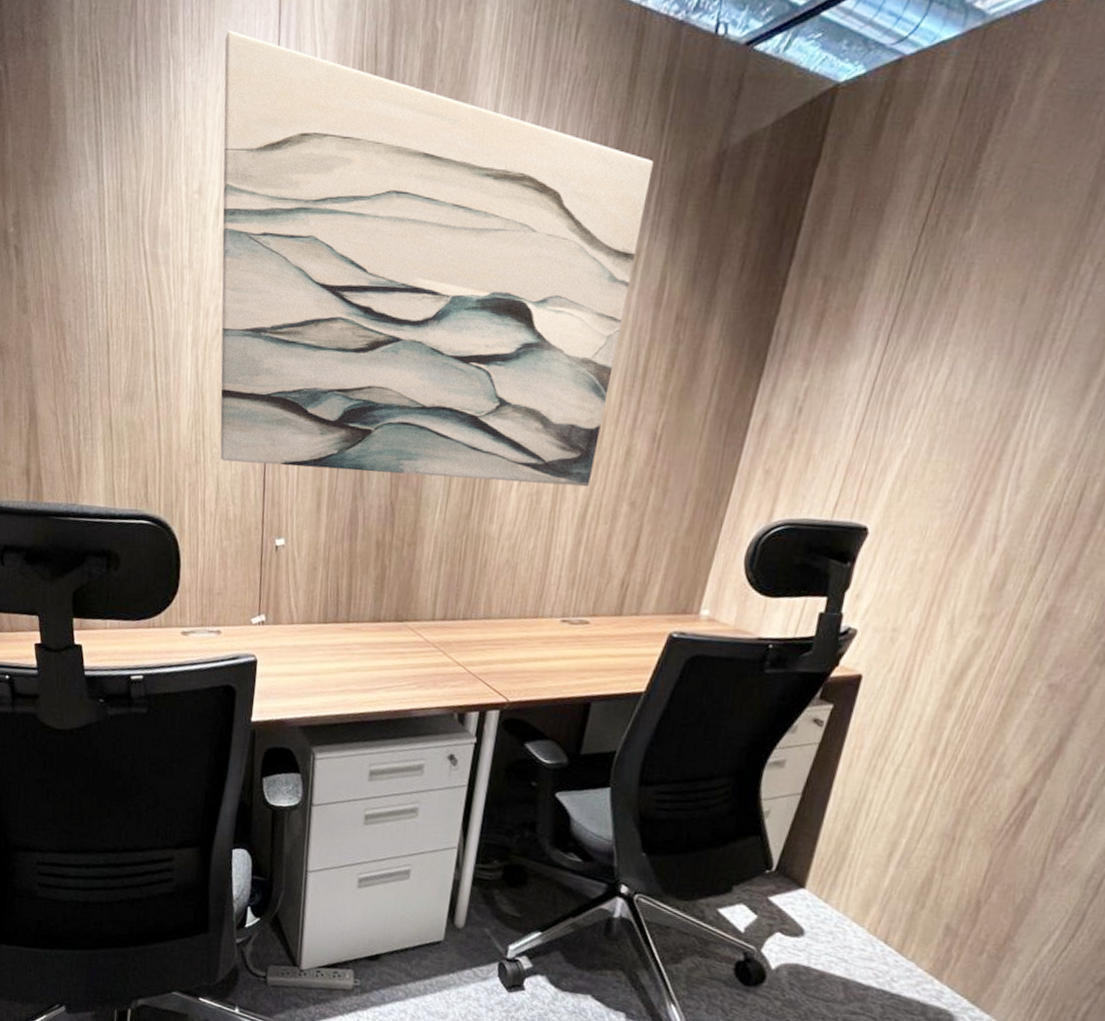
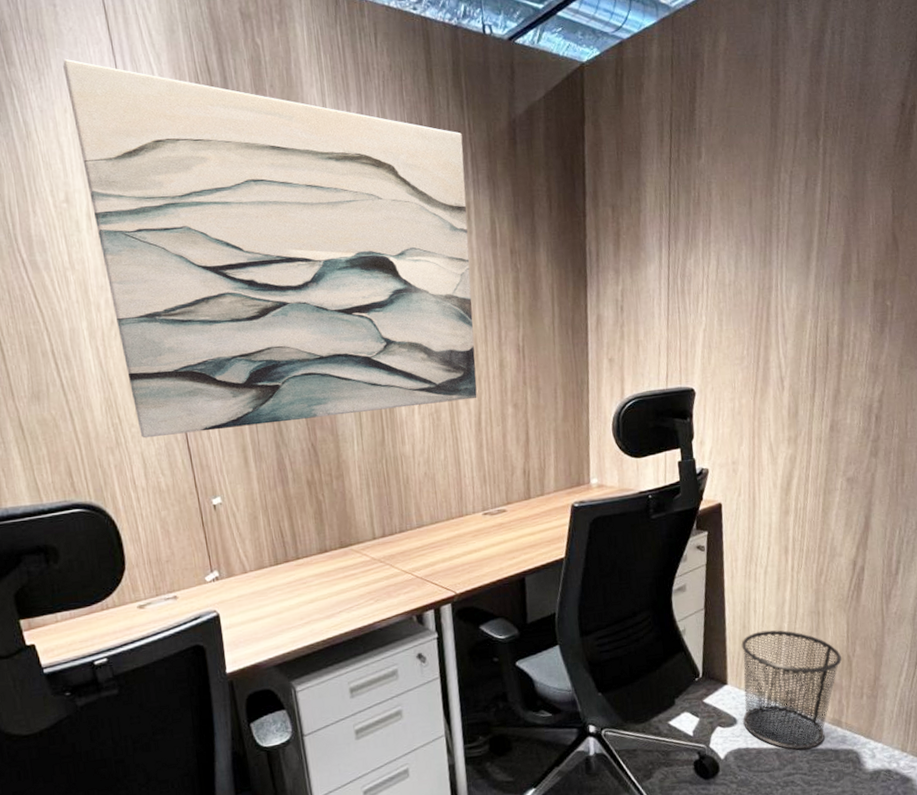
waste bin: none [812,838,968,992] -> present [741,630,842,750]

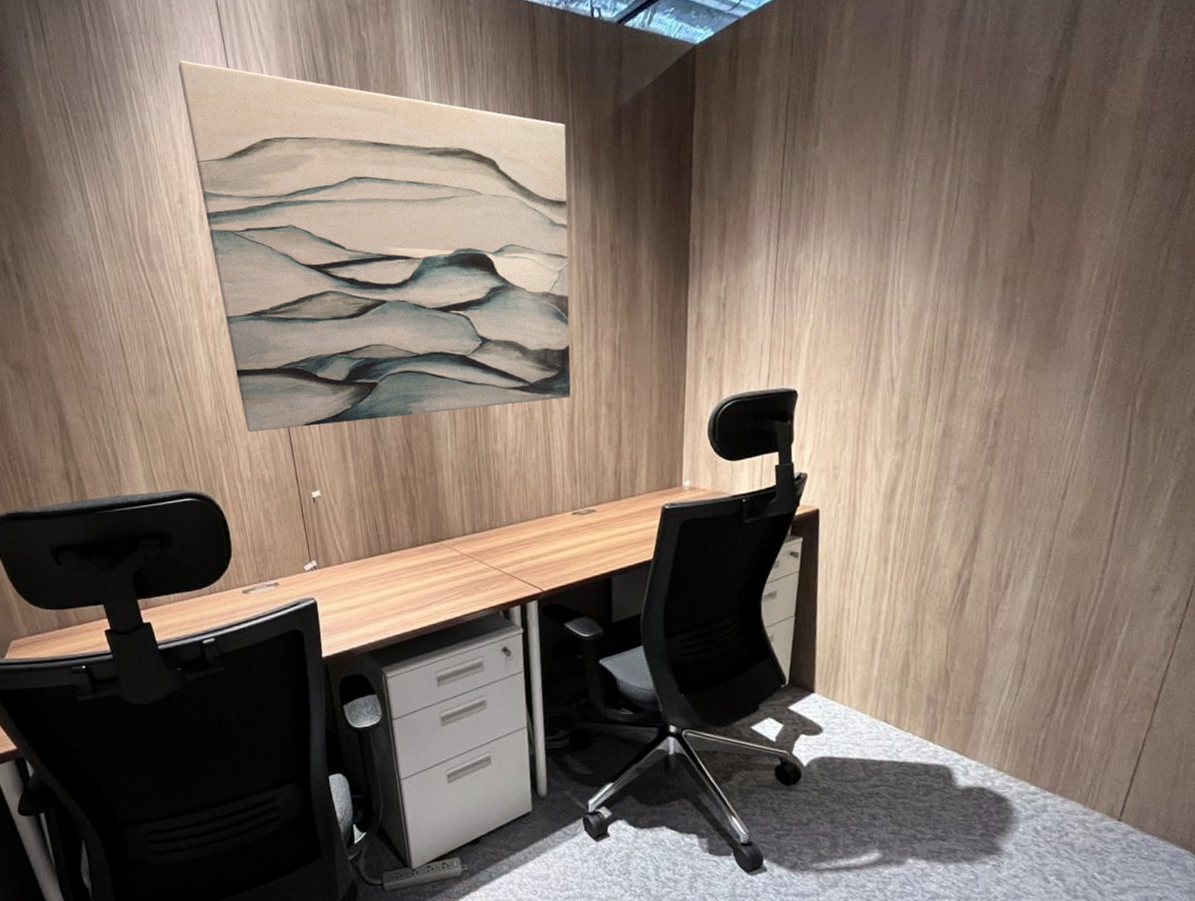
waste bin: present [741,630,842,750] -> none [829,640,938,762]

